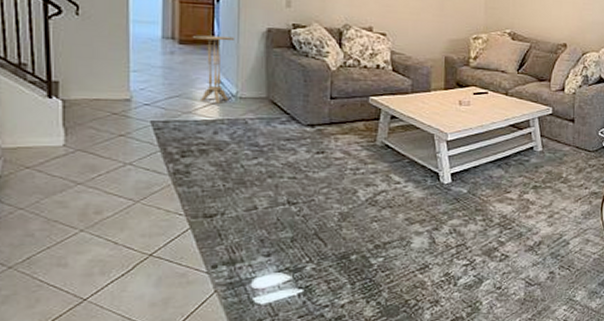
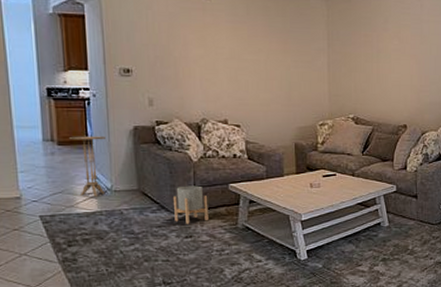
planter: none [305,96,345,139] -> present [172,185,209,224]

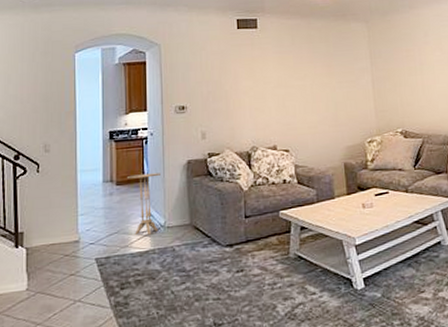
planter: present [172,185,209,224] -> none [223,215,260,258]

